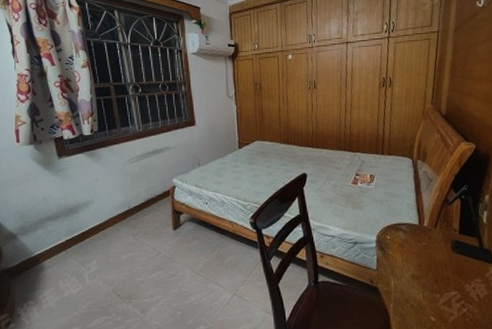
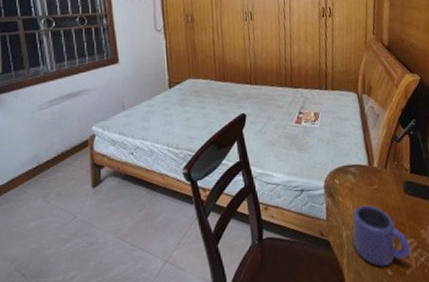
mug: none [400,259,454,313] -> present [353,204,411,267]

